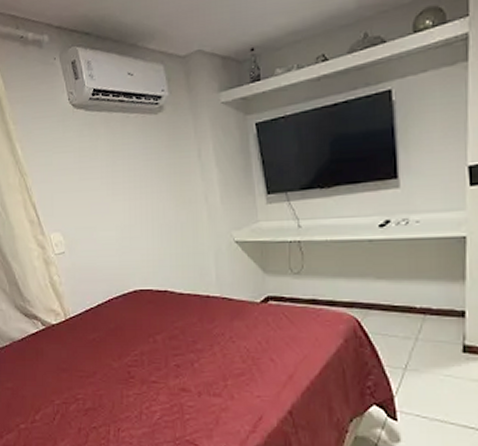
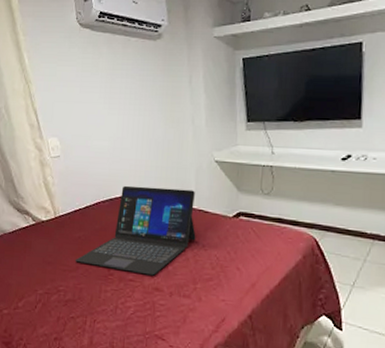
laptop: none [91,276,222,375] -> present [74,185,196,276]

